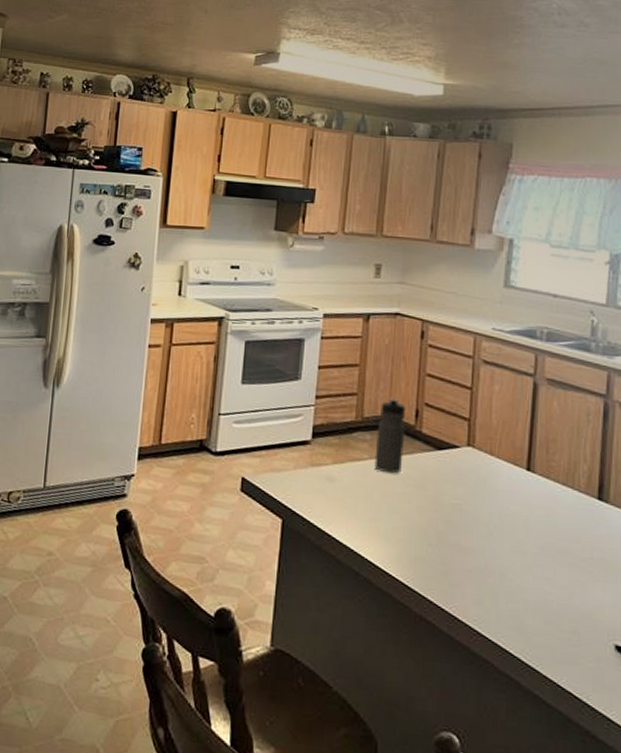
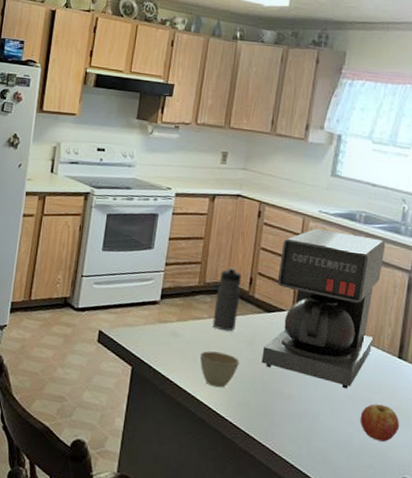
cup: none [361,497,408,542] -> present [199,351,239,388]
coffee maker: none [435,349,574,539] -> present [261,228,386,389]
fruit: none [557,556,606,601] -> present [360,404,400,442]

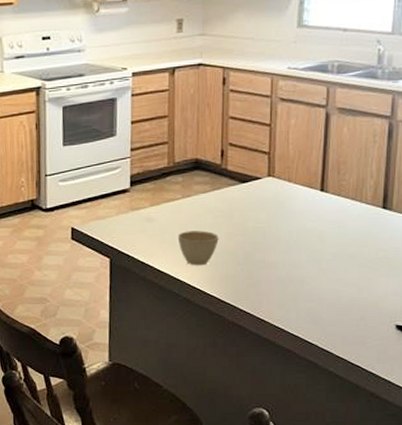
water bottle: present [212,267,242,332] -> none [187,141,213,209]
coffee maker: present [261,228,386,389] -> none [241,86,362,248]
fruit: present [360,404,400,442] -> none [347,258,388,293]

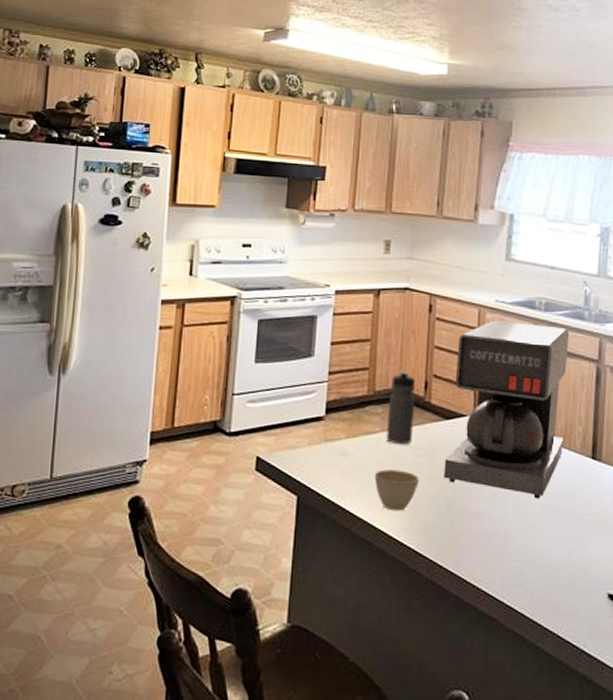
water bottle: none [187,141,213,209] -> present [386,370,416,445]
coffee maker: none [241,86,362,248] -> present [444,320,570,499]

